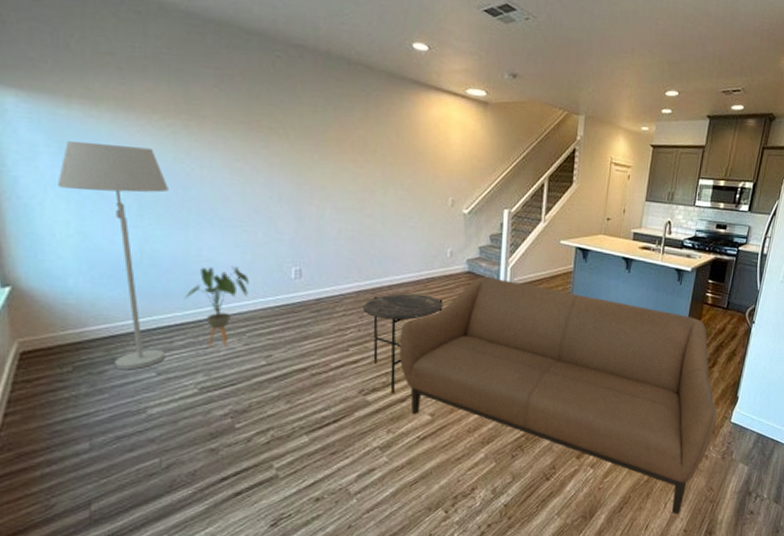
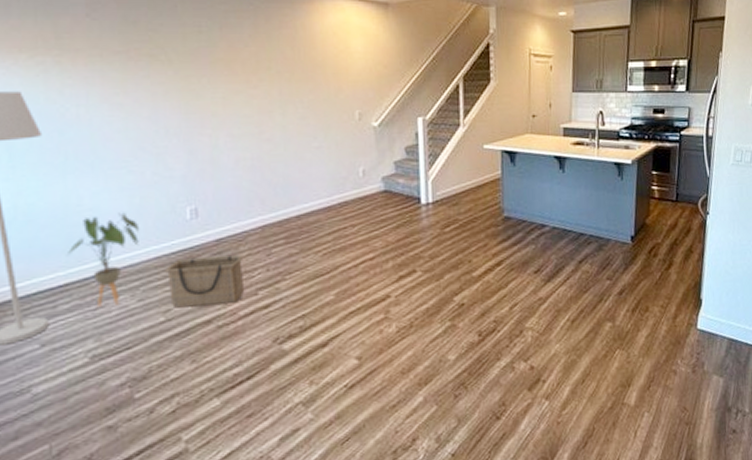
basket: none [269,313,339,355] -> present [165,255,244,308]
side table: present [363,293,443,394] -> none [270,221,360,340]
sofa: present [399,277,718,514] -> none [314,194,682,443]

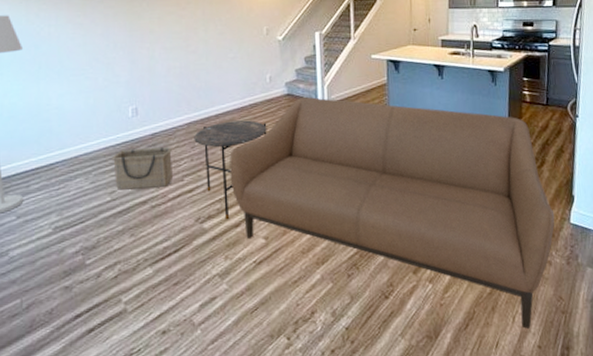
house plant: present [68,212,140,307] -> none [39,110,93,187]
side table: none [270,221,360,340] -> present [194,120,267,220]
sofa: none [314,194,682,443] -> present [229,97,555,329]

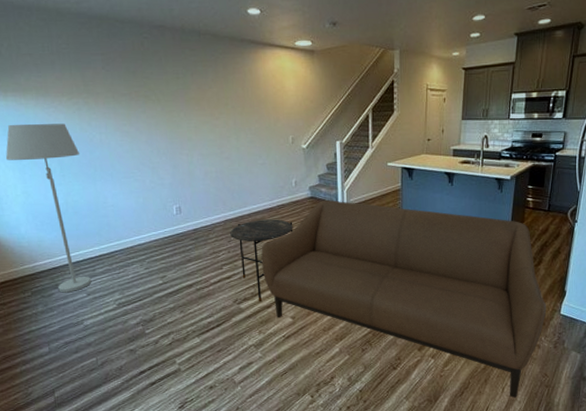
basket: present [111,147,173,190] -> none [161,241,213,275]

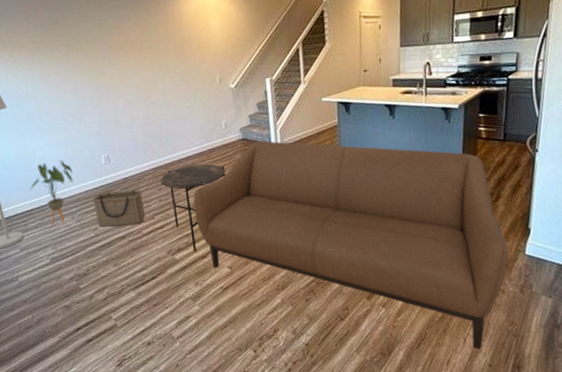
house plant: none [100,208,144,272] -> present [30,160,74,225]
basket: none [161,241,213,275] -> present [91,190,145,227]

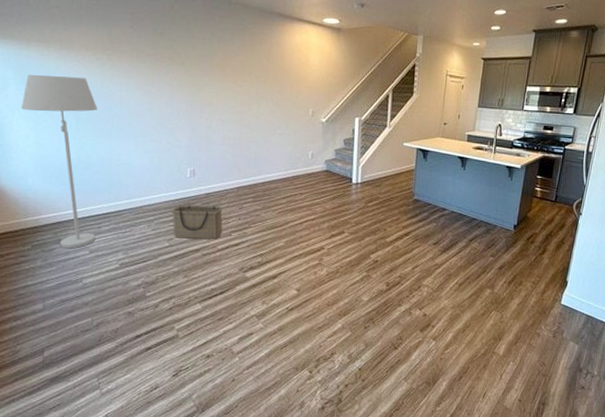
house plant: present [30,160,74,225] -> none [110,168,157,231]
side table: present [160,164,226,252] -> none [242,189,306,272]
sofa: present [193,141,509,349] -> none [271,175,548,385]

